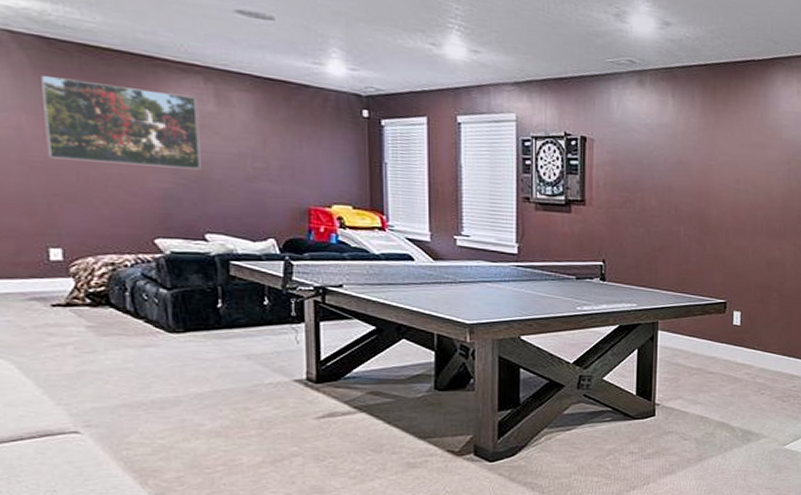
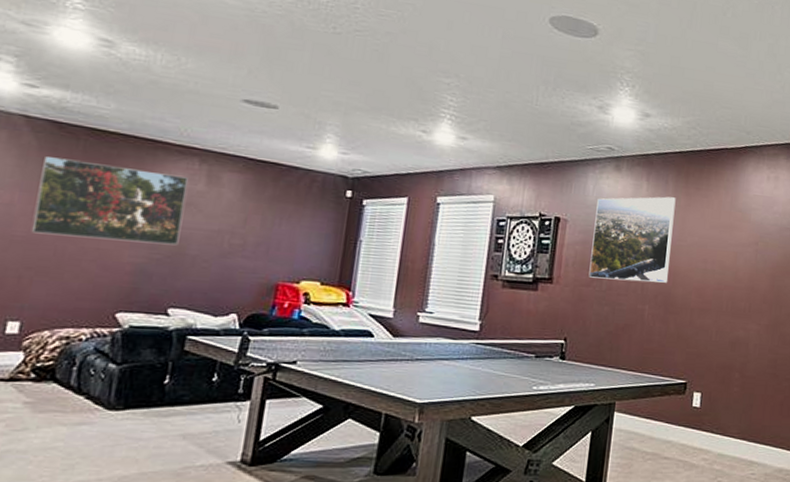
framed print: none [621,113,704,204] -> present [588,196,676,283]

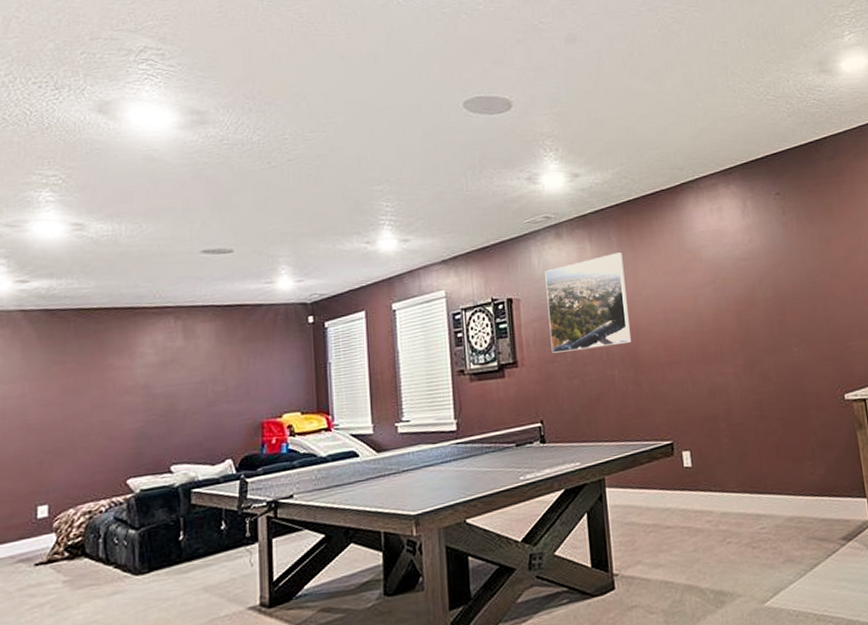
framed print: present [31,157,188,246] -> none [43,336,169,419]

